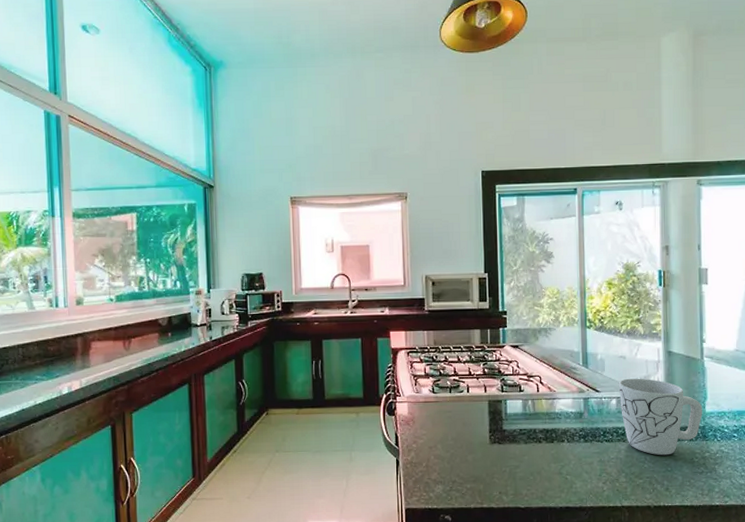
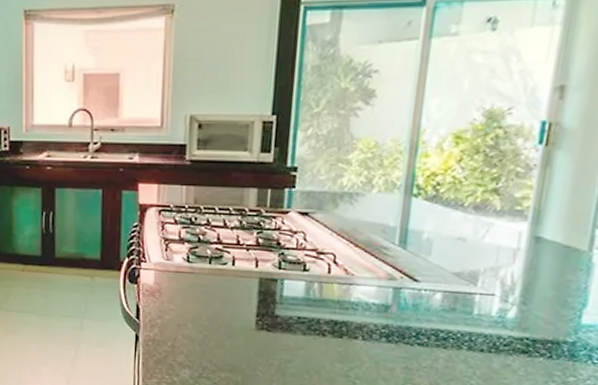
mug: present [618,378,703,456] -> none [447,268,578,373]

